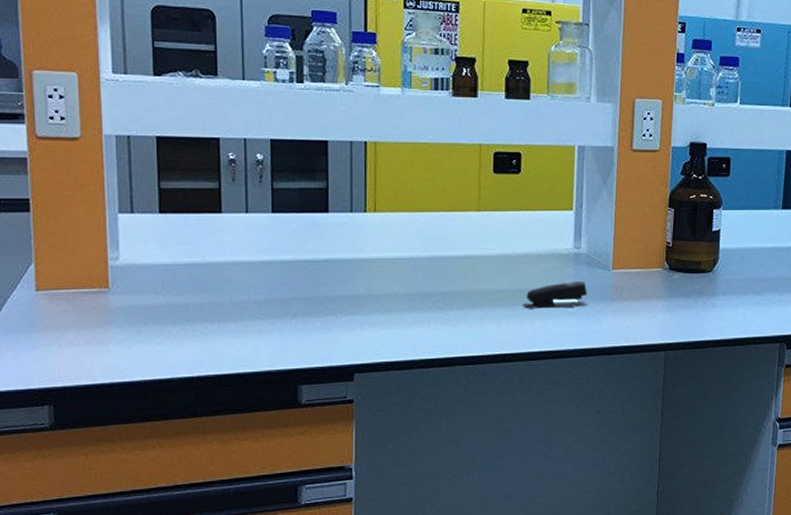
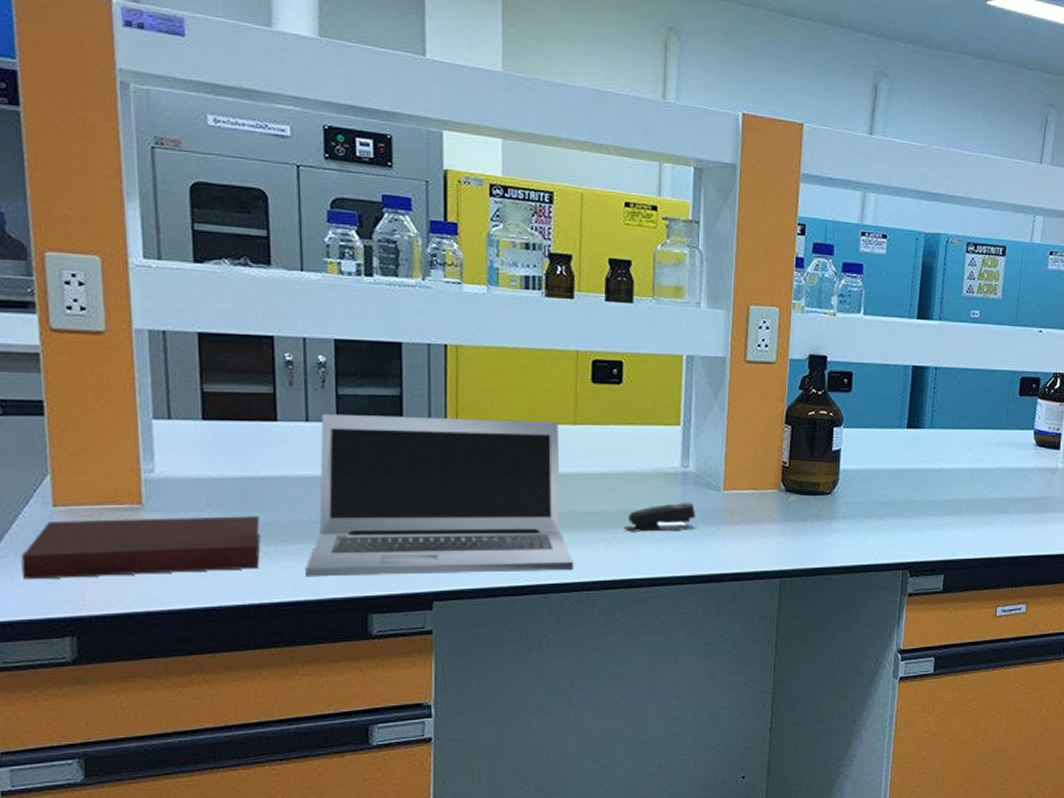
notebook: none [9,298,207,355] -> present [21,516,261,580]
laptop: none [245,205,478,352] -> present [305,413,575,577]

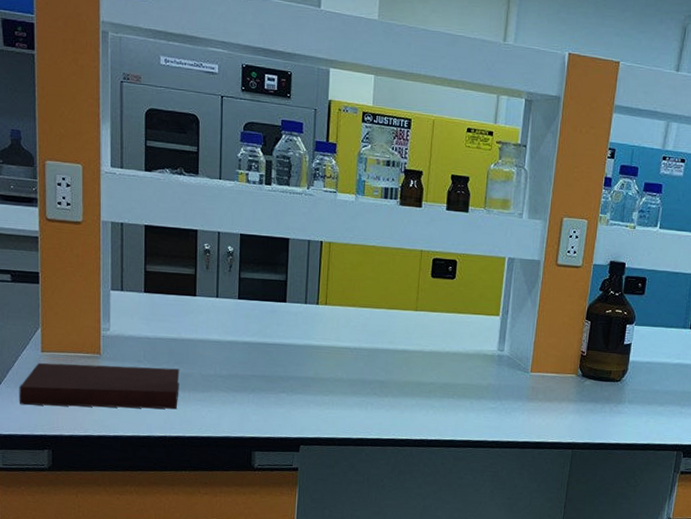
laptop: present [305,413,575,577] -> none [209,292,408,430]
stapler: present [624,503,696,532] -> none [449,380,507,404]

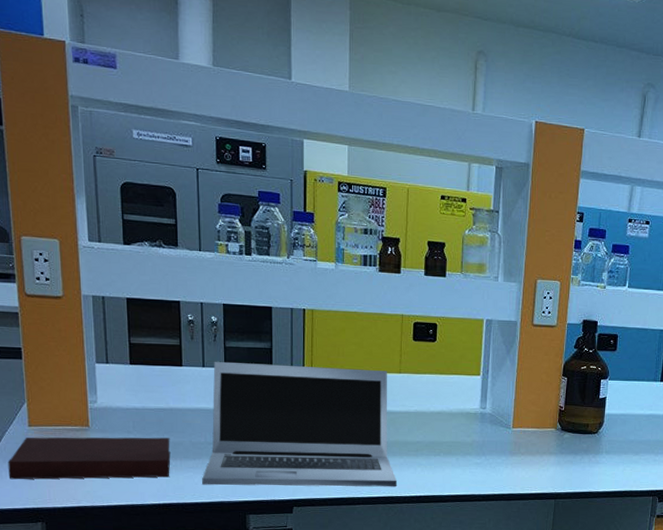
laptop: none [209,292,408,430] -> present [202,361,398,487]

